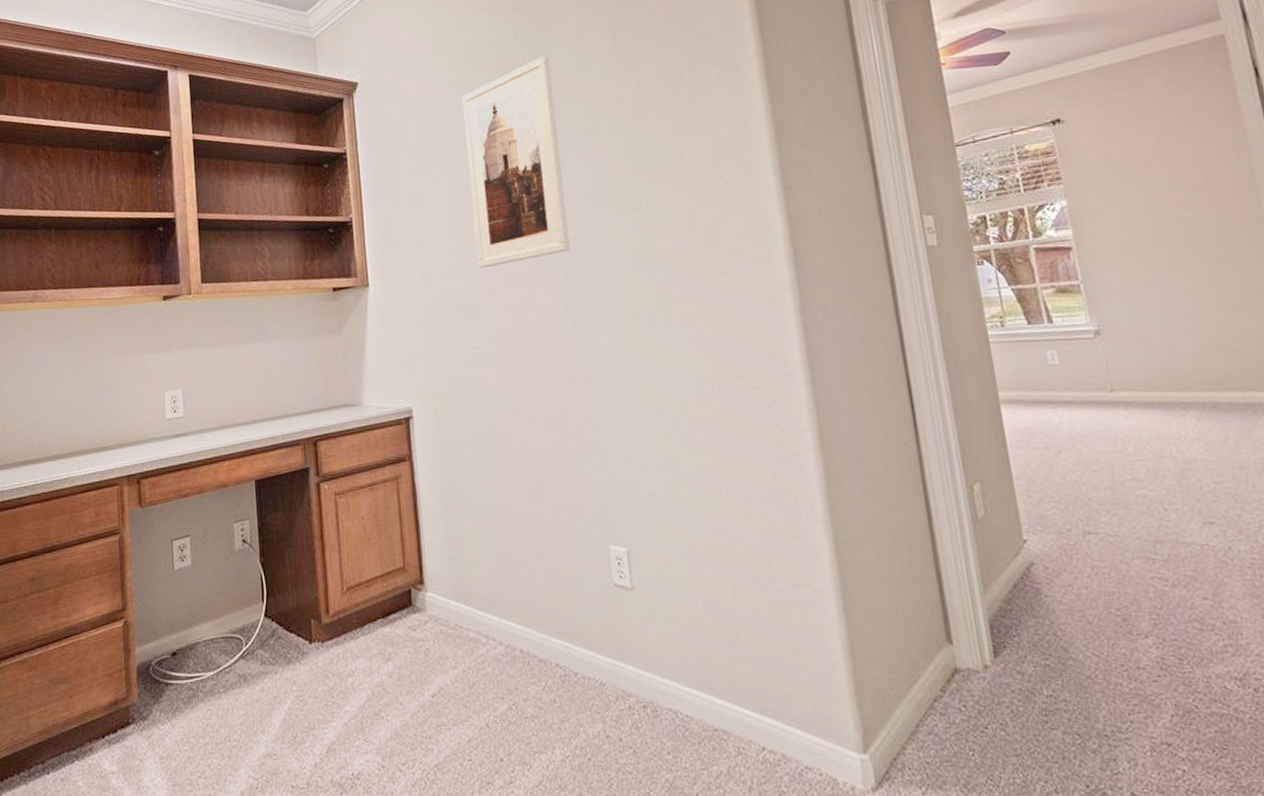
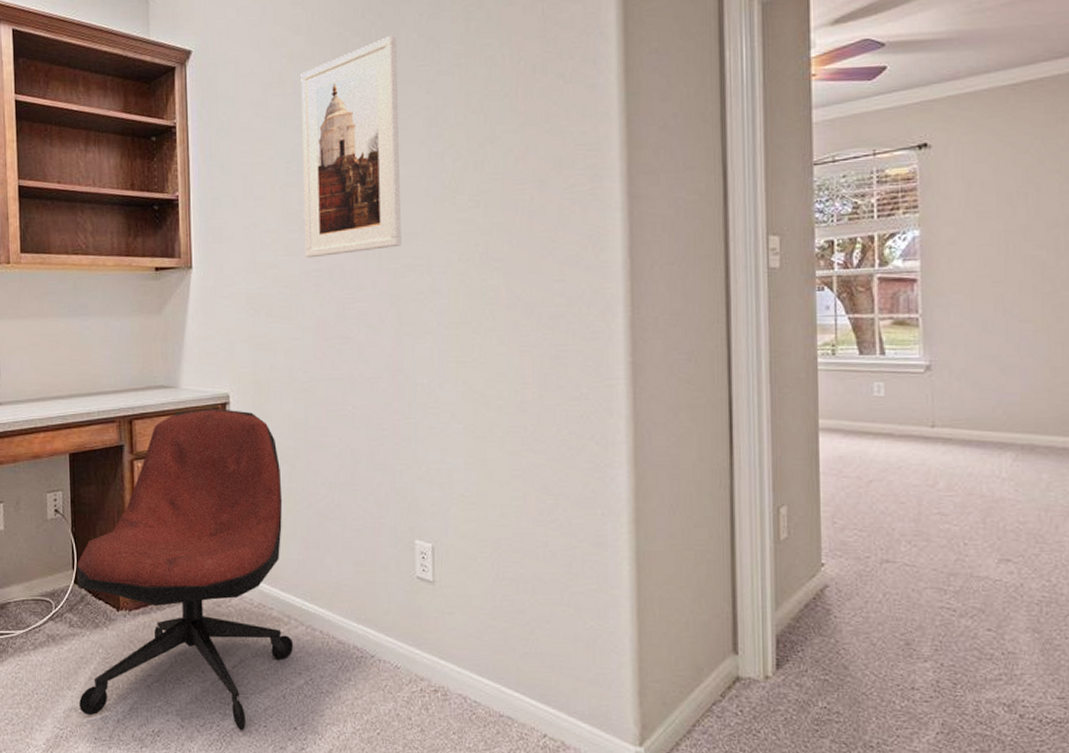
office chair: none [266,423,494,767] -> present [77,407,294,731]

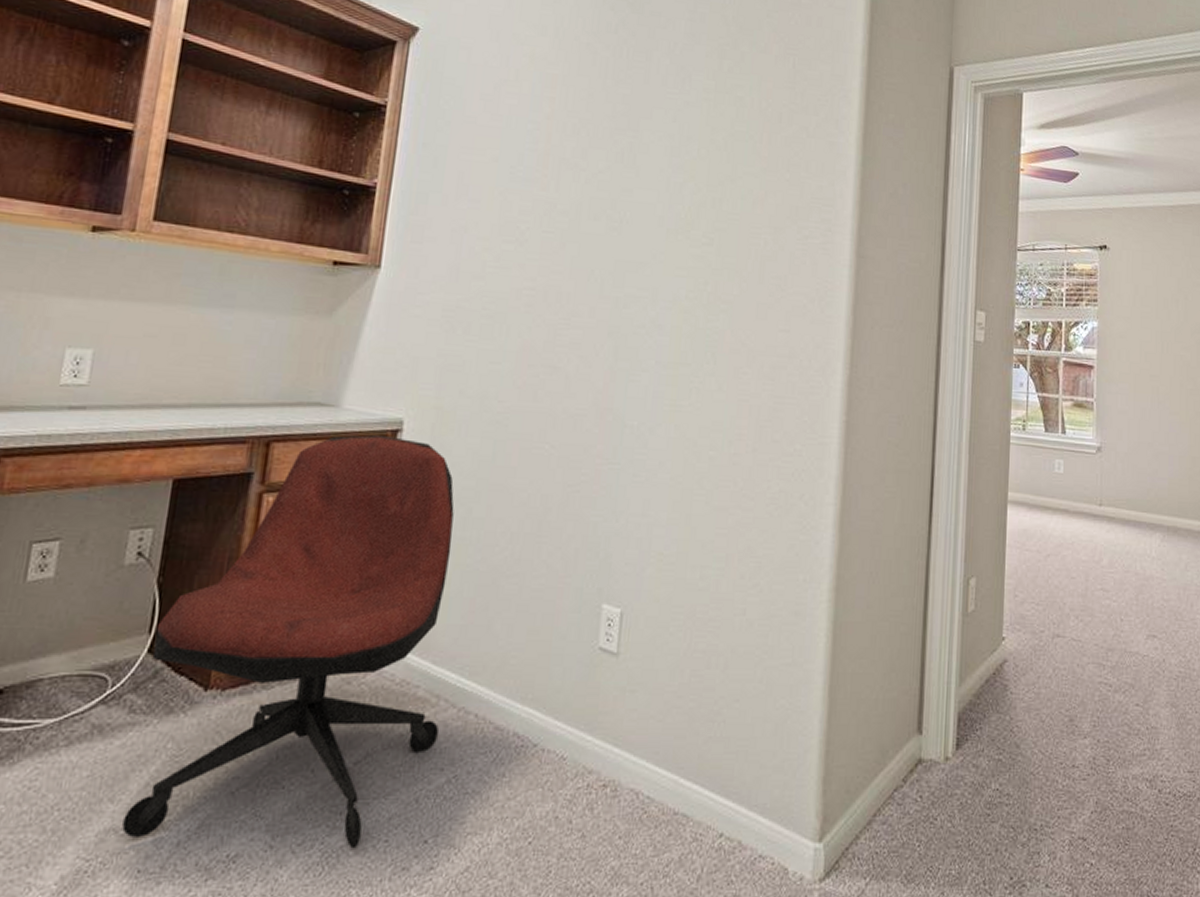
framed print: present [301,35,401,258] -> none [518,56,648,275]

